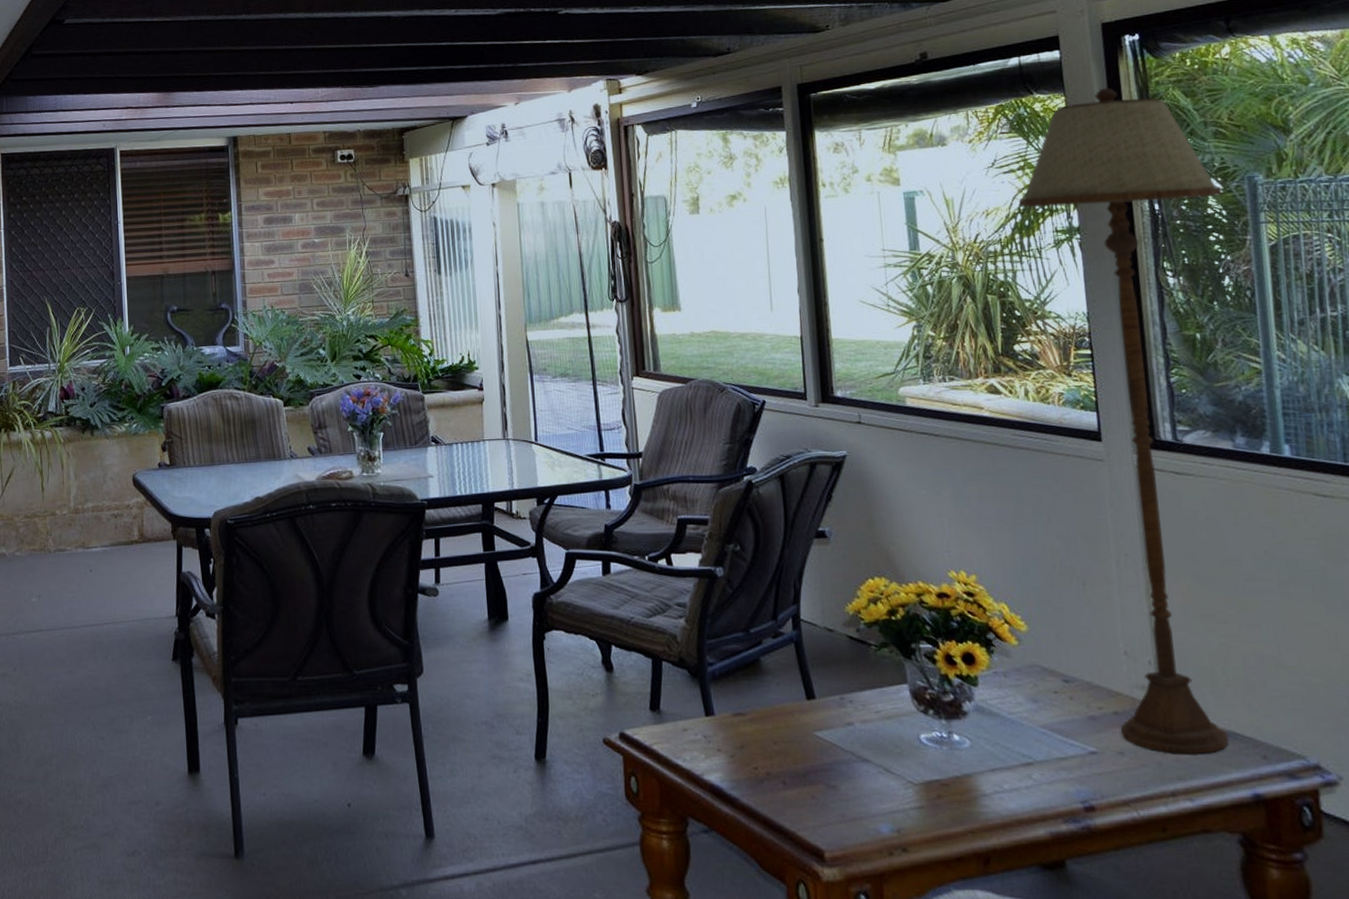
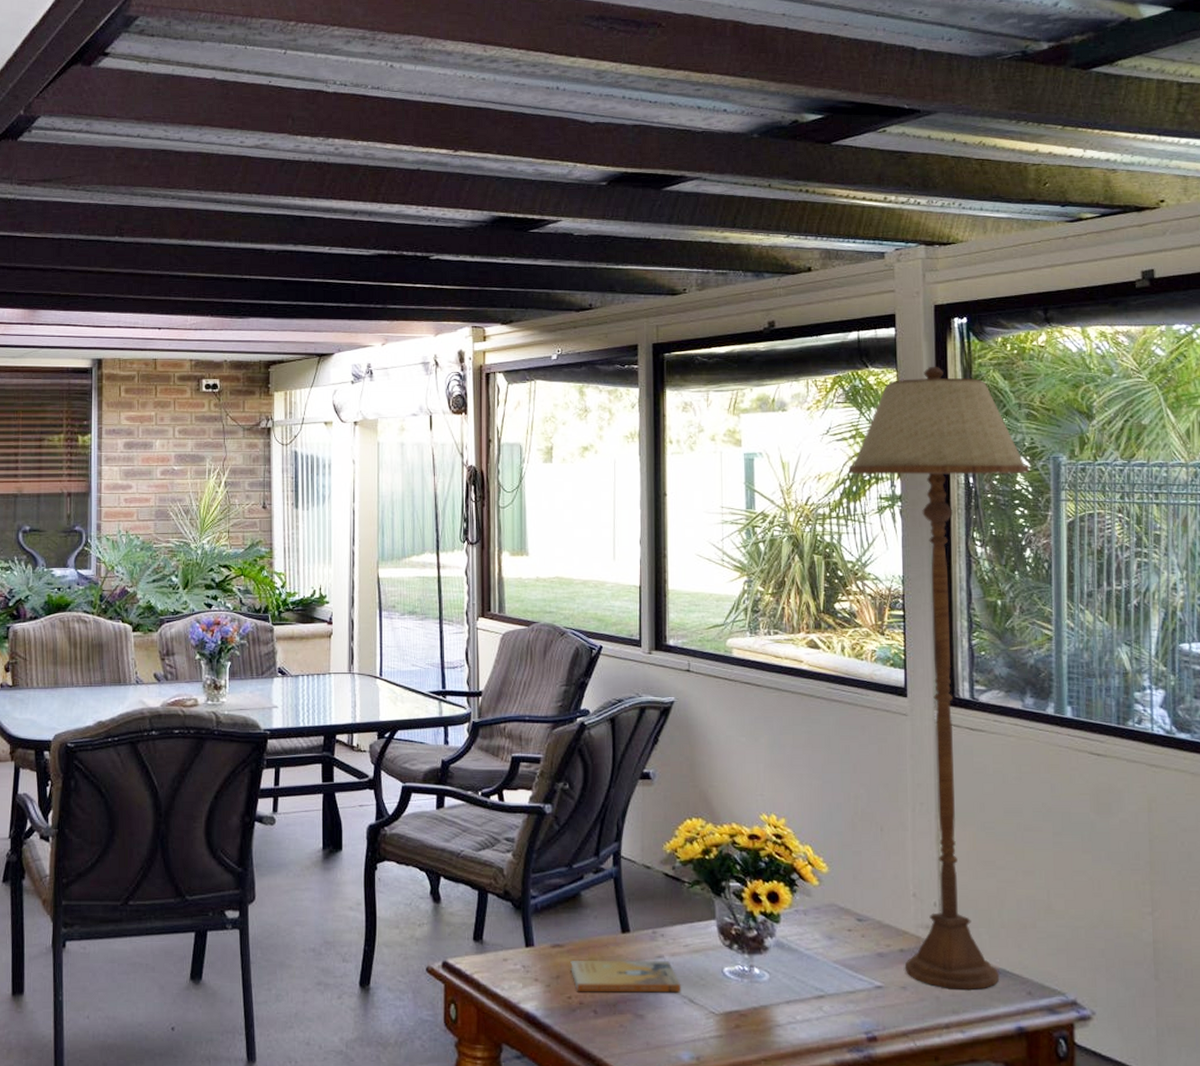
book: none [754,727,876,763] -> present [570,960,681,993]

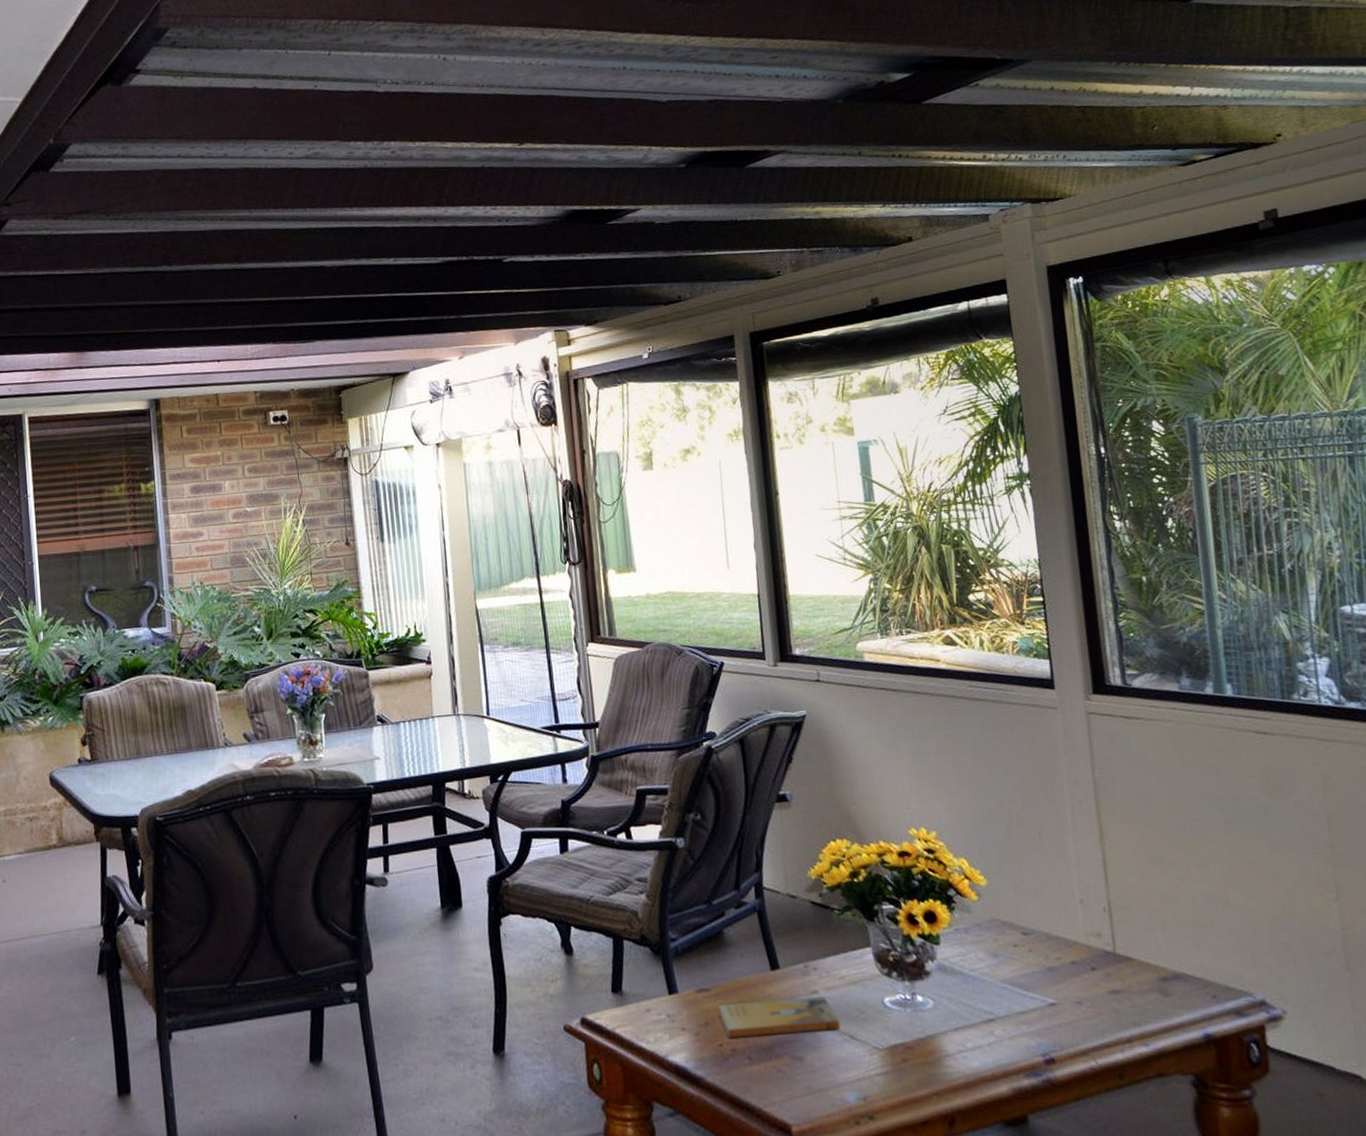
floor lamp: present [848,366,1030,991] -> none [970,331,1181,1000]

